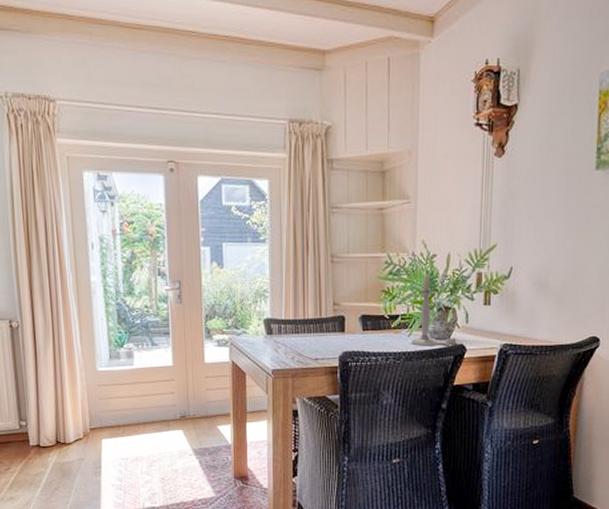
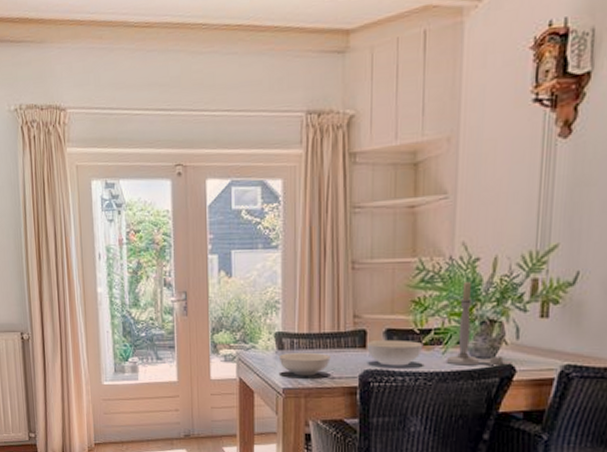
bowl: none [268,337,314,358] -> present [278,353,331,376]
bowl: none [345,324,393,347] -> present [367,339,424,366]

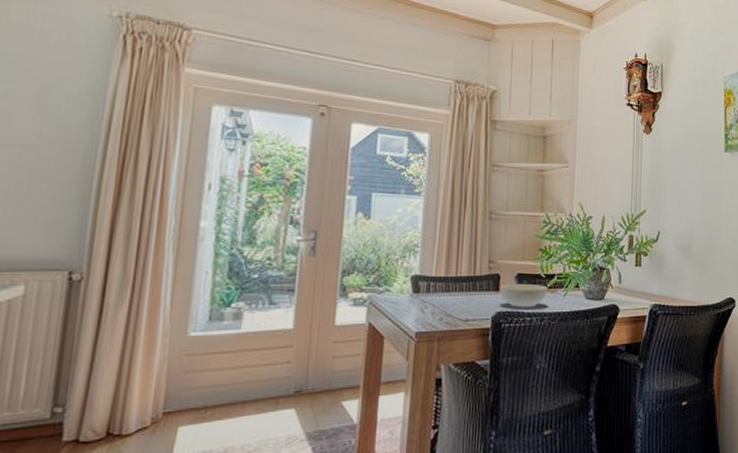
bowl: present [278,353,331,376] -> none [413,296,466,319]
candlestick: present [446,281,513,366] -> none [566,234,617,306]

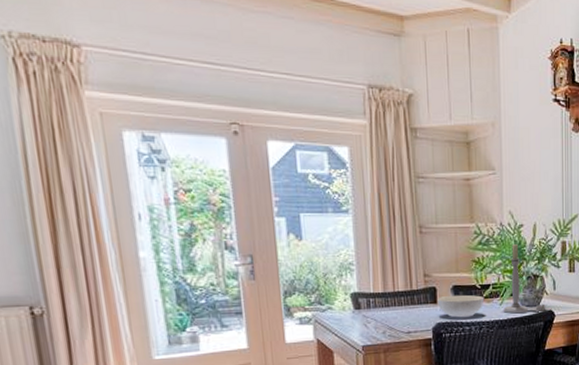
candlestick: none [566,234,617,306] -> present [503,243,552,314]

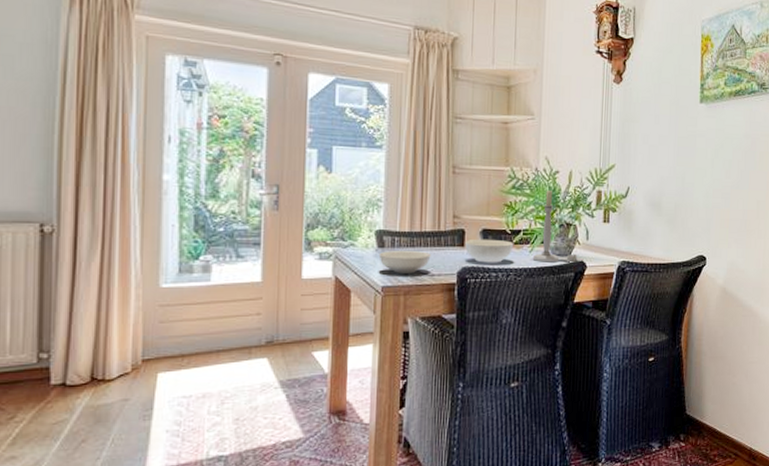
bowl: none [356,310,406,333] -> present [378,251,431,273]

